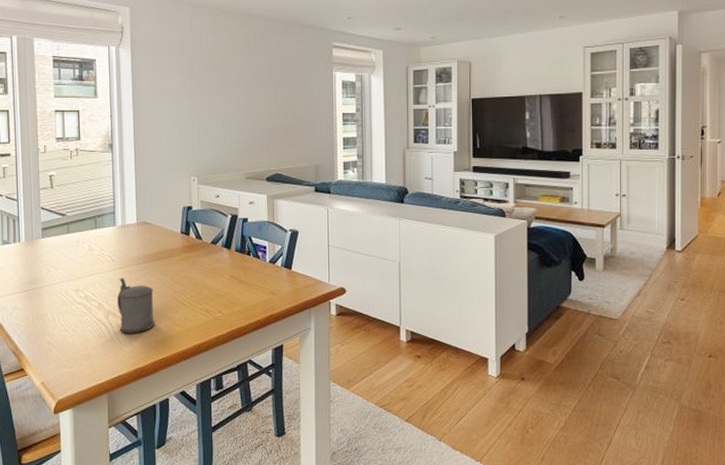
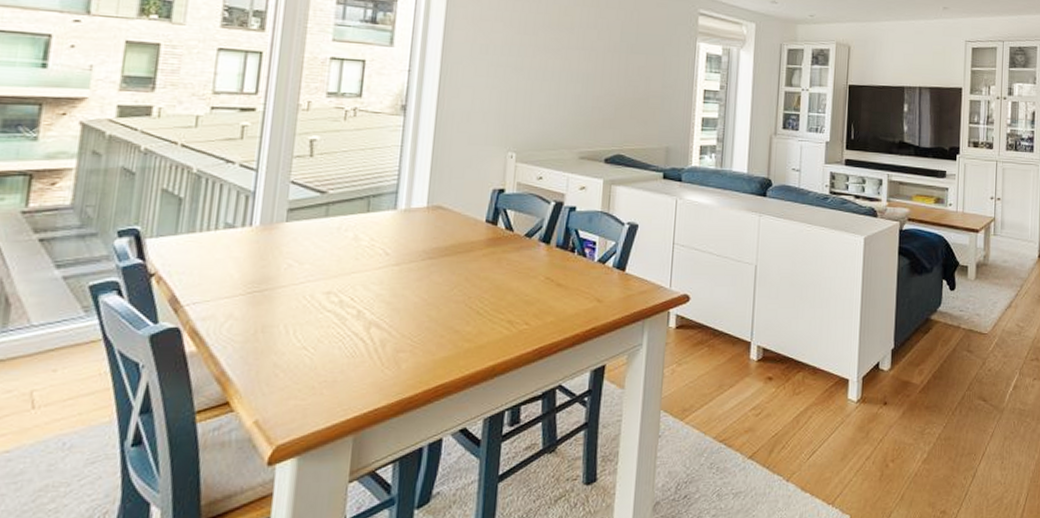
beer stein: present [117,277,155,334] -> none [383,277,439,352]

